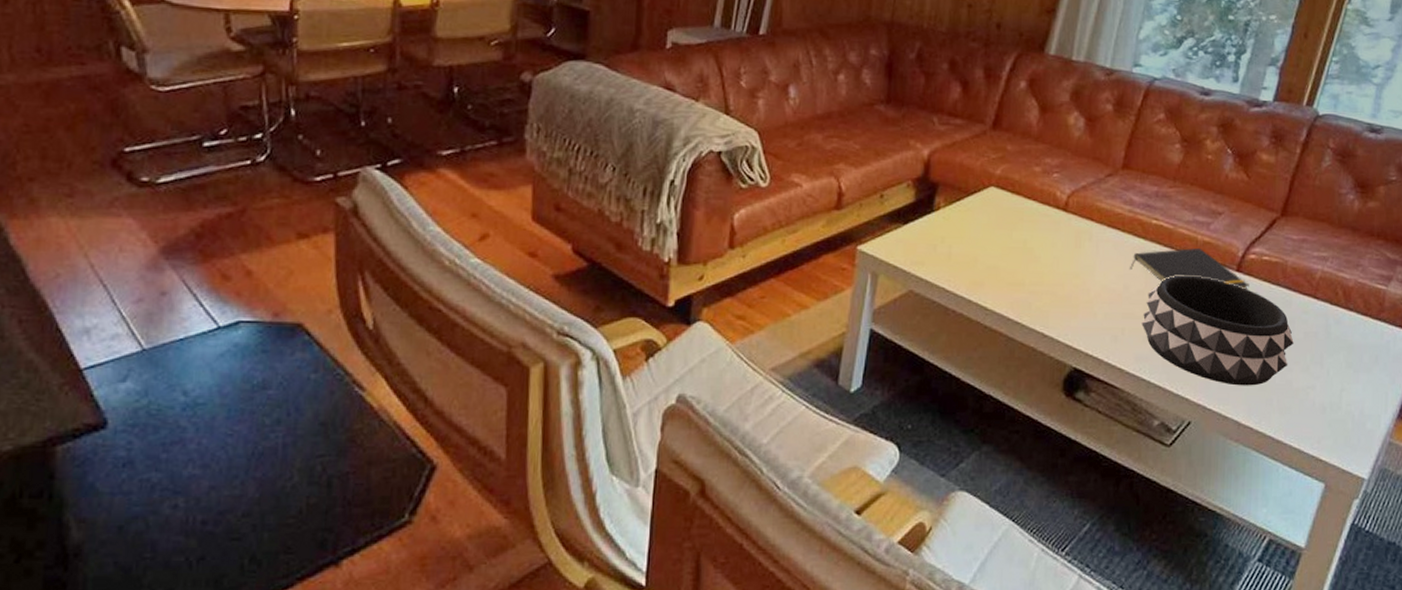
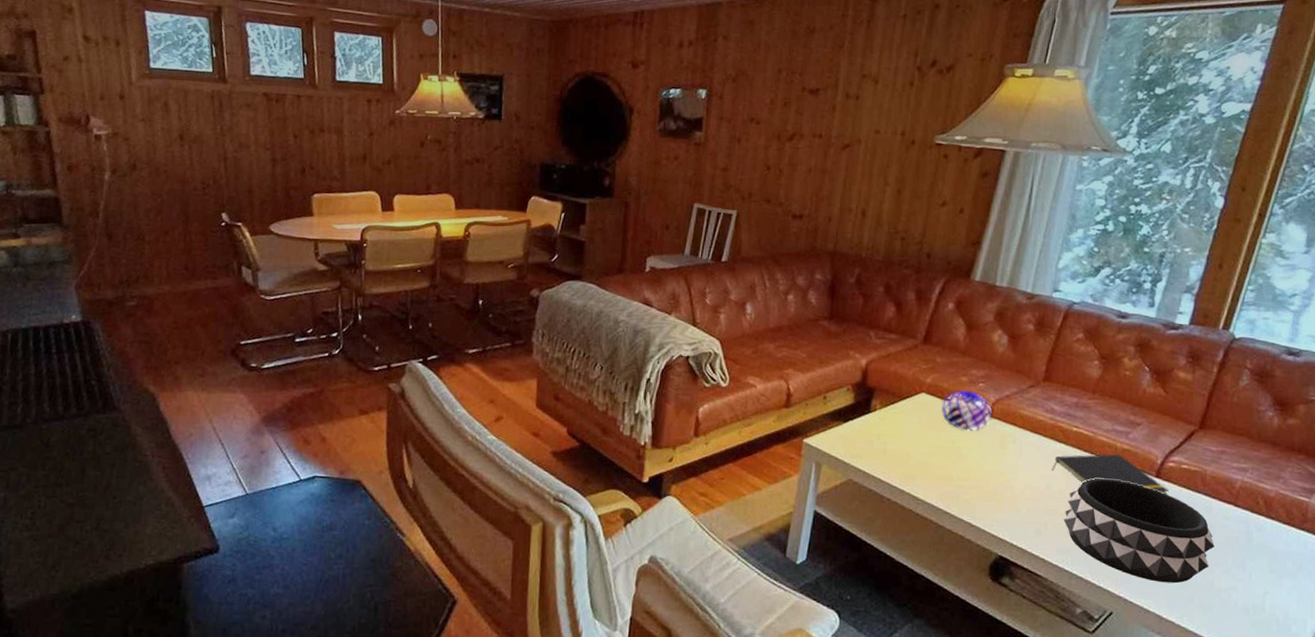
decorative orb: none [1012,182,1068,228] -> present [942,390,993,431]

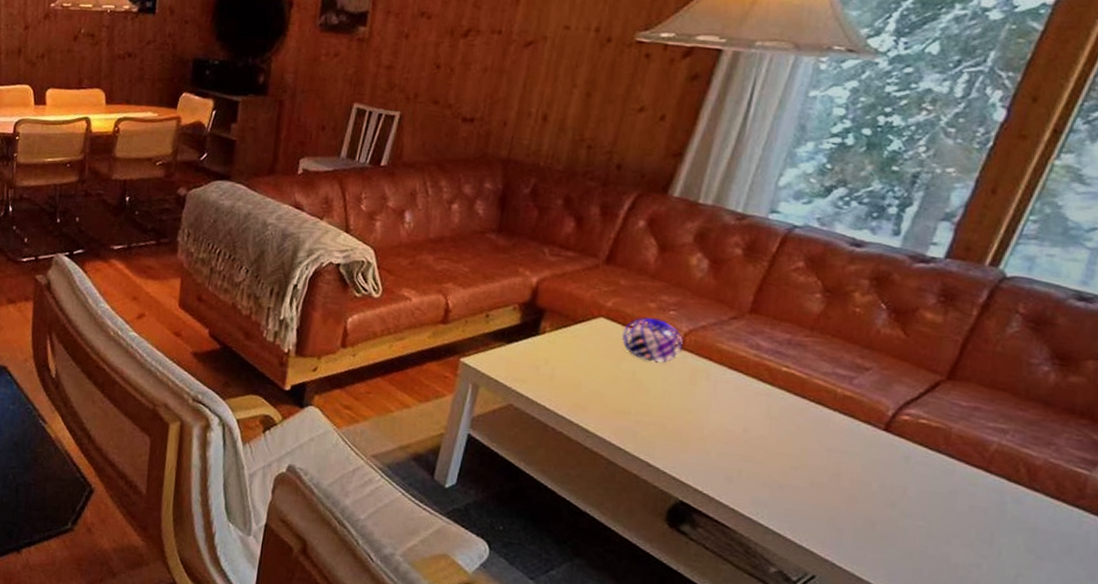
notepad: present [1052,454,1169,495] -> none [752,397,900,452]
decorative bowl: present [1063,478,1215,584] -> none [762,426,955,553]

